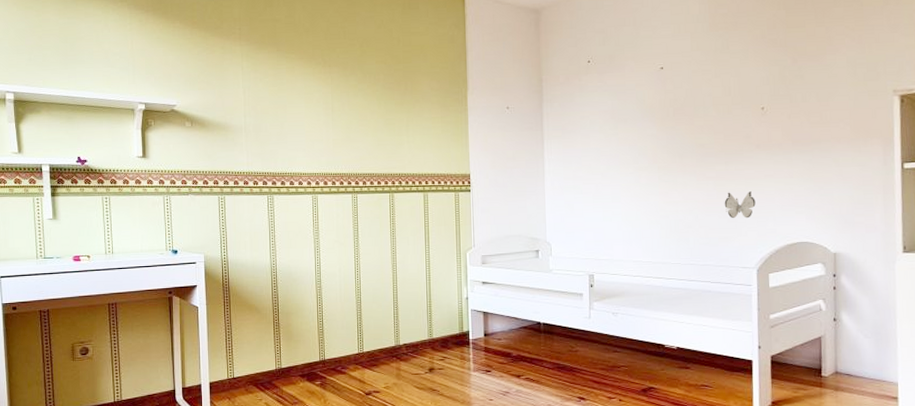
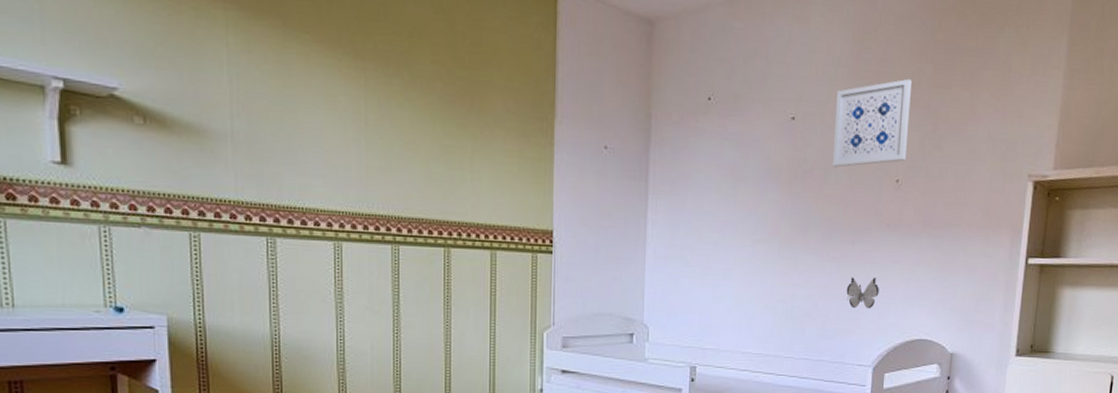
wall art: none [699,24,769,103] -> present [832,78,912,168]

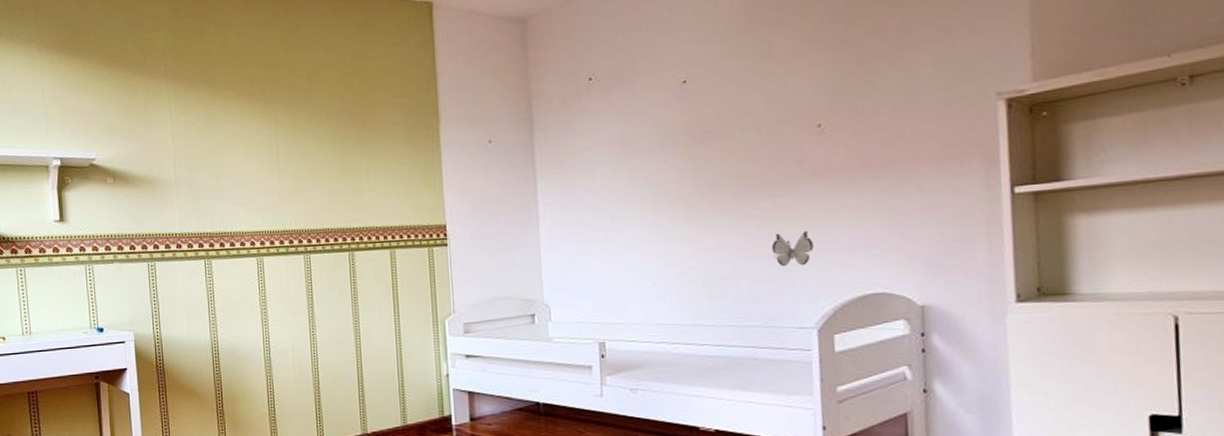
wall art: present [832,78,912,168] -> none [732,18,827,123]

